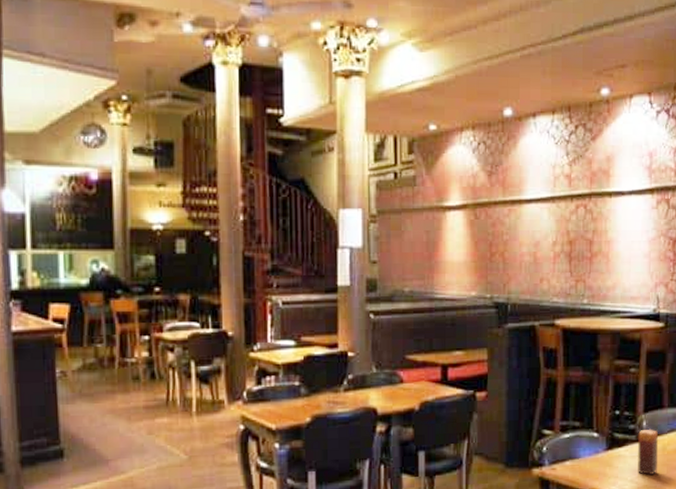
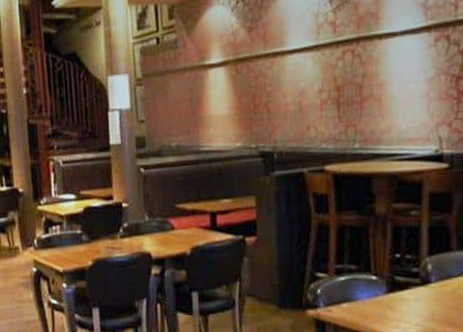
candle: present [637,428,659,476] -> none [421,272,448,320]

